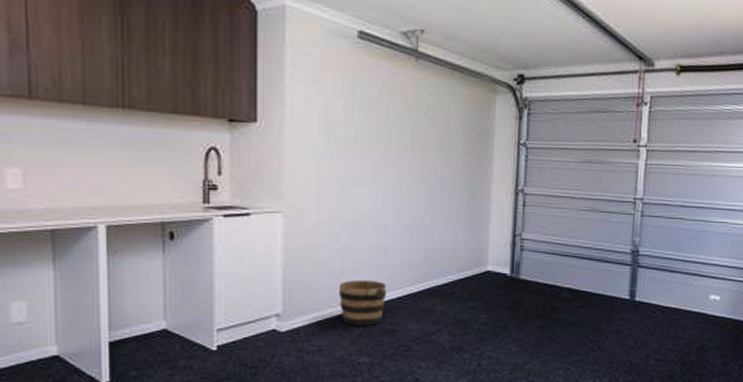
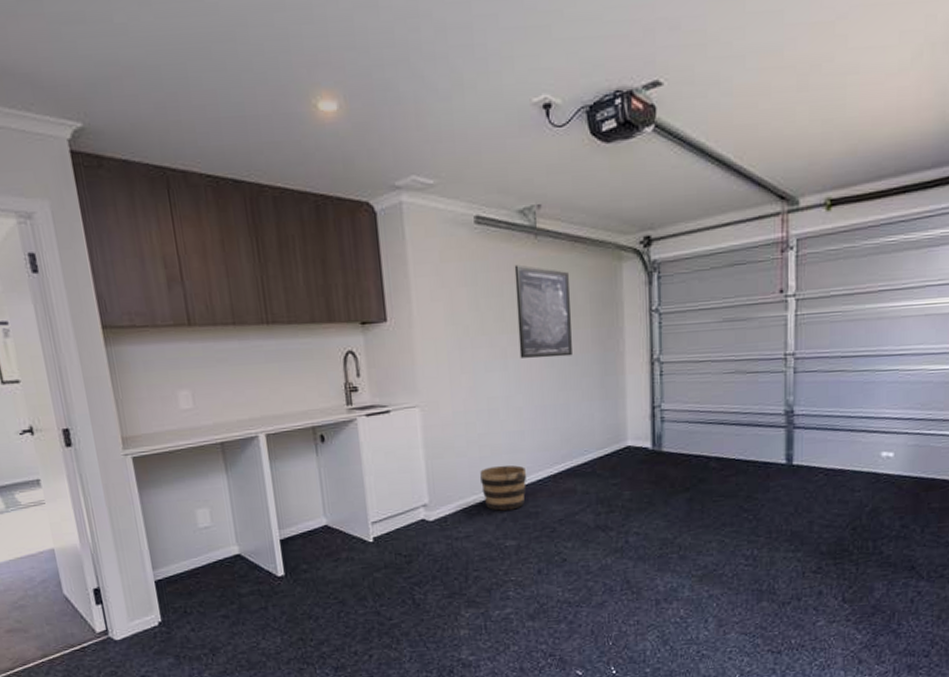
wall art: none [390,83,446,178] -> present [514,264,572,359]

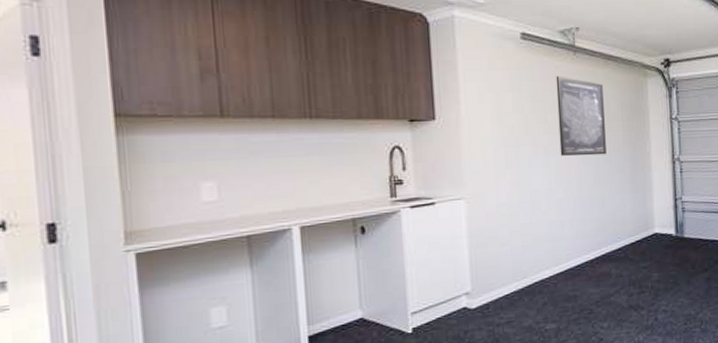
bucket: present [480,465,527,511] -> none [522,252,567,296]

